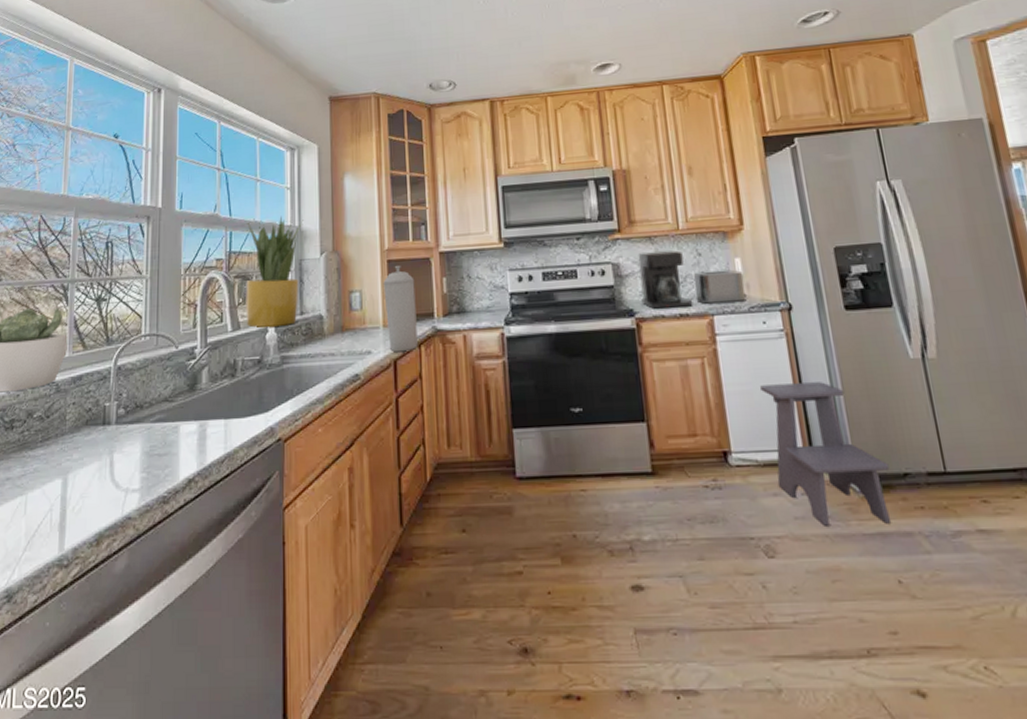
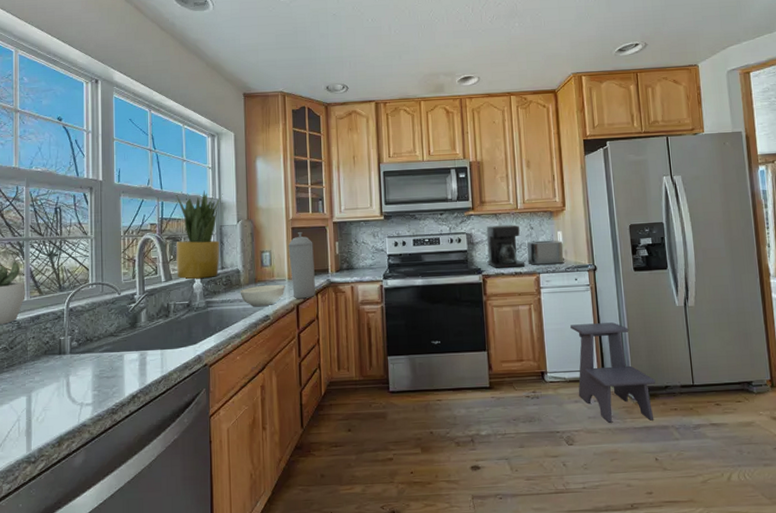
bowl: none [323,333,380,364] -> present [240,284,286,307]

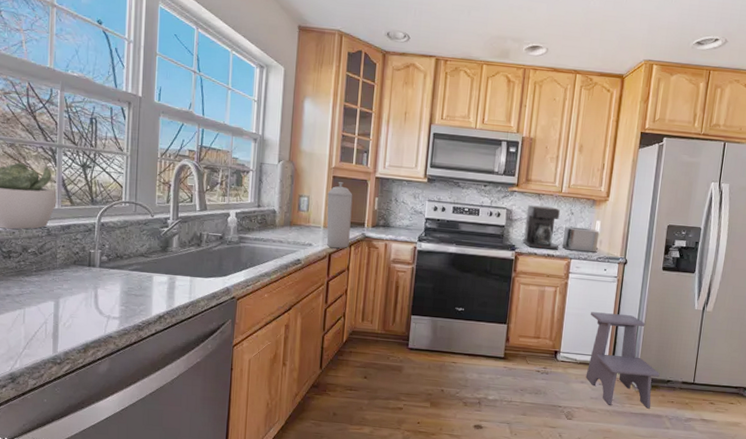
planter: present [176,190,223,279] -> none [212,124,267,214]
bowl: present [240,284,286,307] -> none [274,229,320,251]

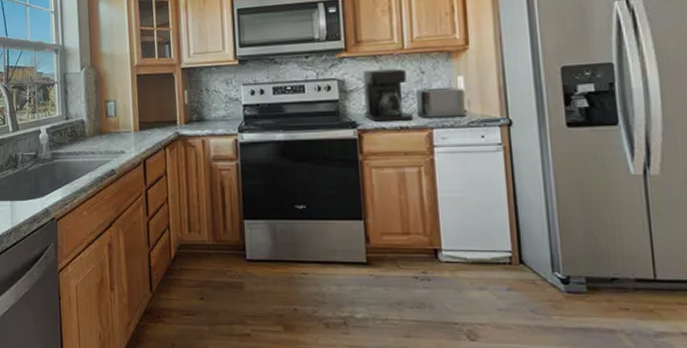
canister: present [326,182,353,249] -> none [133,80,163,153]
step stool: present [585,312,660,409] -> none [474,192,597,321]

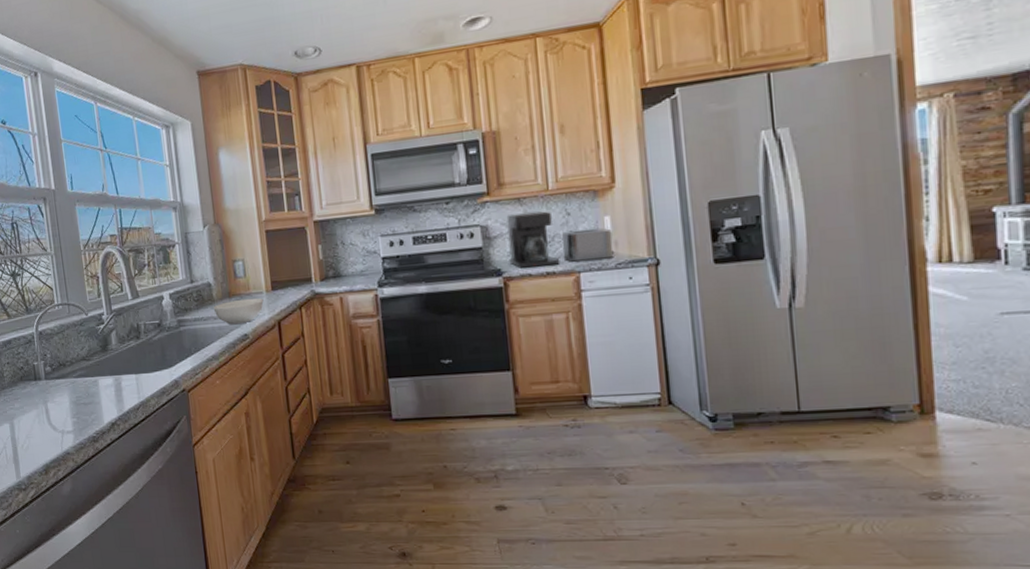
bowl: none [85,136,132,160] -> present [213,298,264,325]

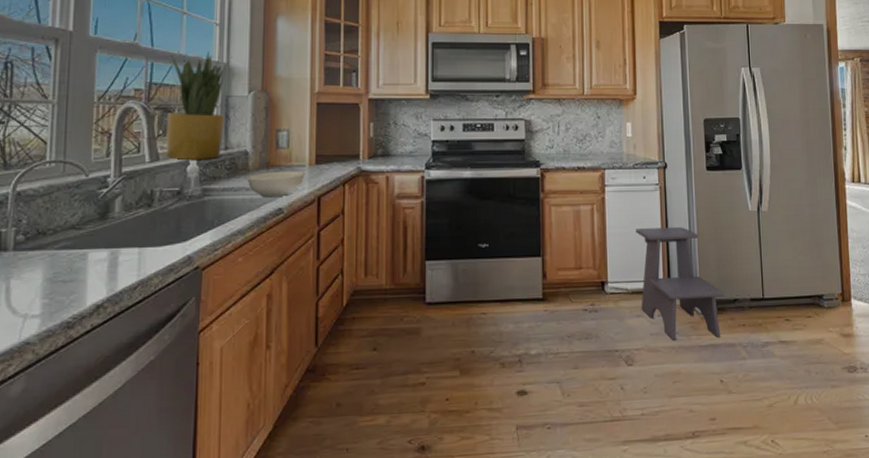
planter: none [133,192,188,296] -> present [165,51,232,160]
coffee maker: present [506,211,560,269] -> none [547,113,590,163]
toaster: present [561,227,615,263] -> none [592,132,634,161]
step stool: none [623,332,744,458] -> present [636,227,724,340]

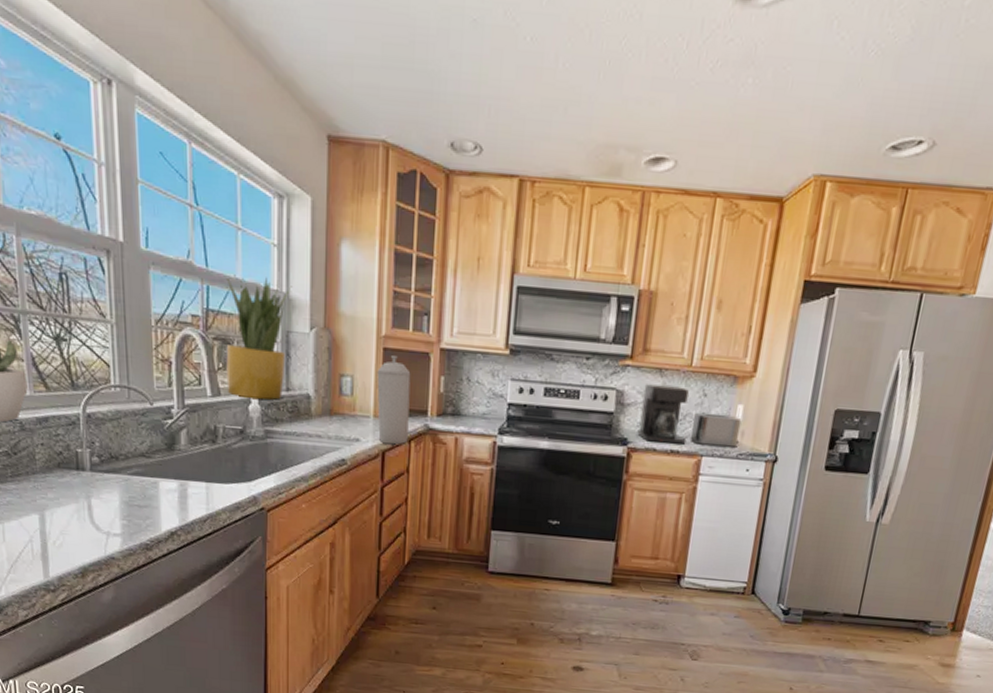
bowl: present [247,170,305,198] -> none [309,419,369,448]
canister: none [311,109,343,190] -> present [377,356,411,445]
coffee maker: none [547,113,590,163] -> present [637,384,689,446]
toaster: none [592,132,634,161] -> present [690,412,742,449]
step stool: present [636,227,724,340] -> none [717,525,815,647]

